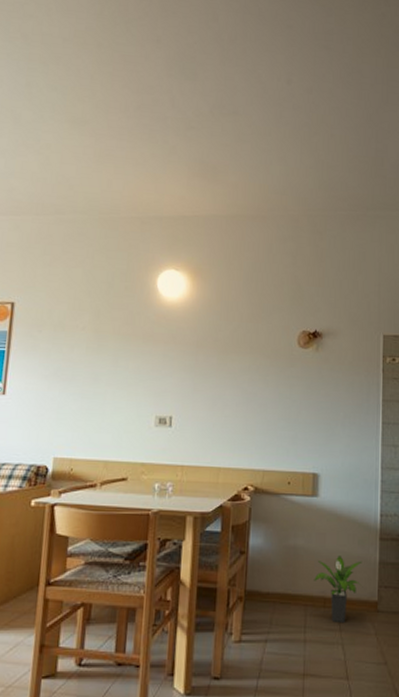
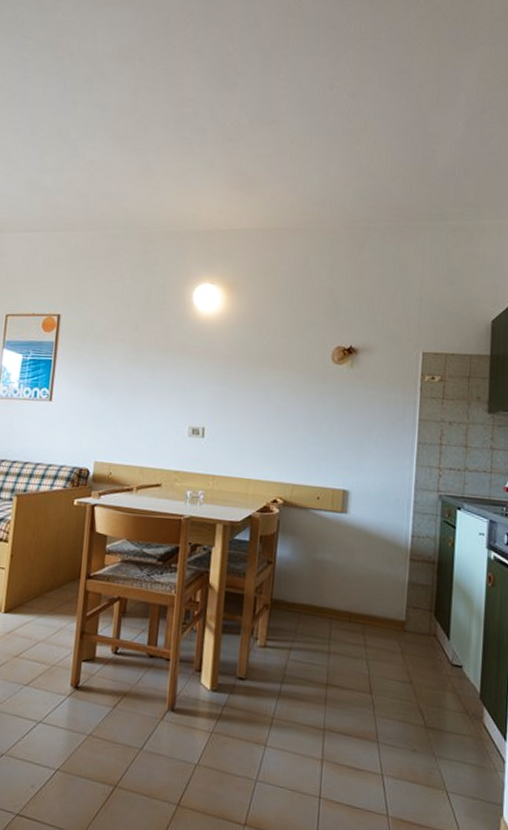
potted plant: present [314,556,363,622] -> none [340,573,391,638]

